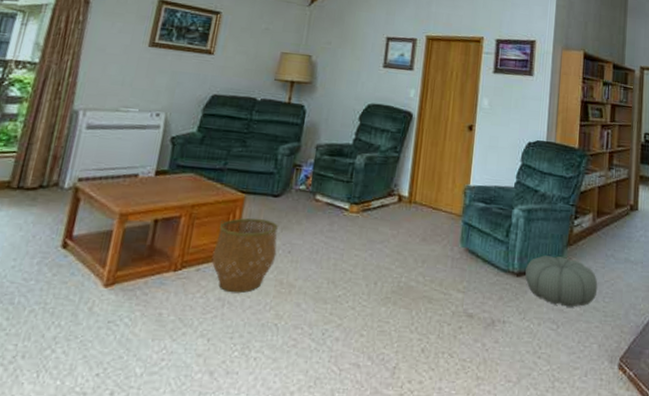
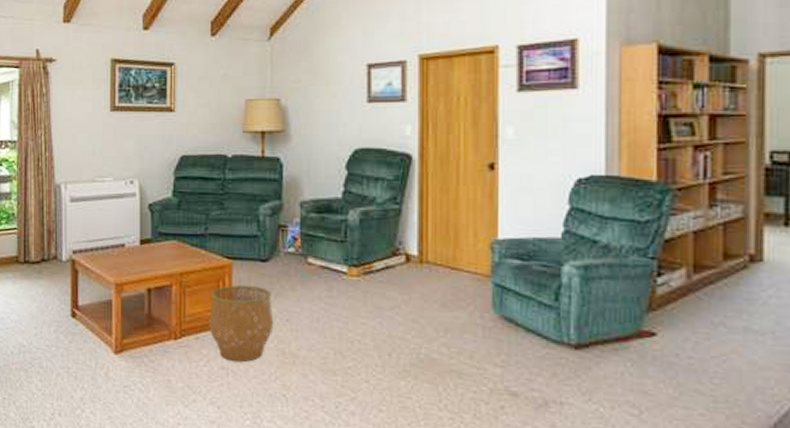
pouf: present [525,255,598,307] -> none [587,323,700,389]

